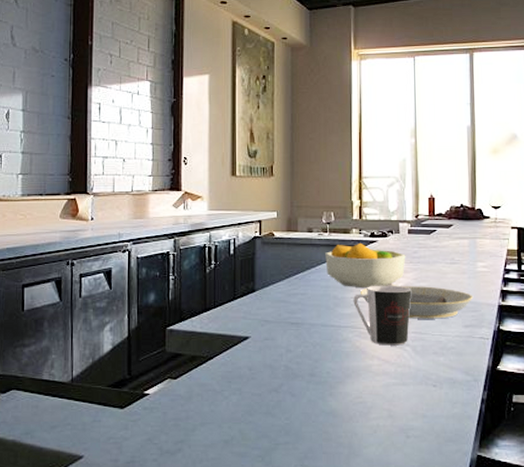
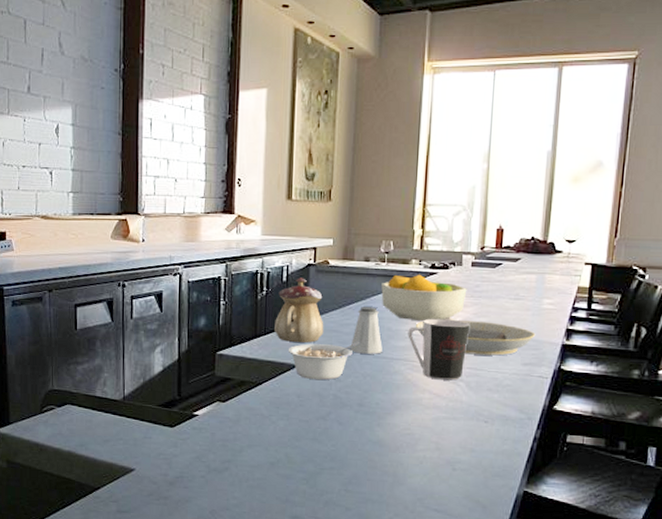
teapot: none [224,250,272,314] -> present [274,278,324,343]
legume: none [237,311,307,352] -> present [288,342,359,381]
saltshaker: none [298,276,330,323] -> present [350,307,382,354]

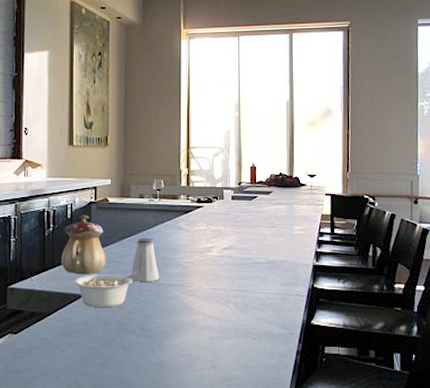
fruit bowl: present [381,274,467,322] -> none [155,208,229,250]
coffee cup: present [408,318,470,381] -> none [181,247,234,302]
plate: present [415,321,536,356] -> none [186,248,290,278]

